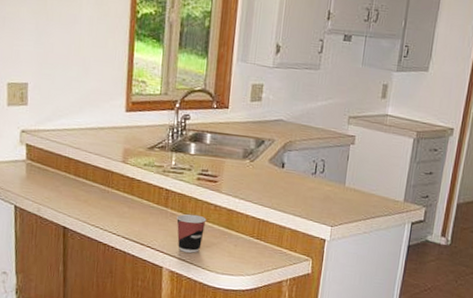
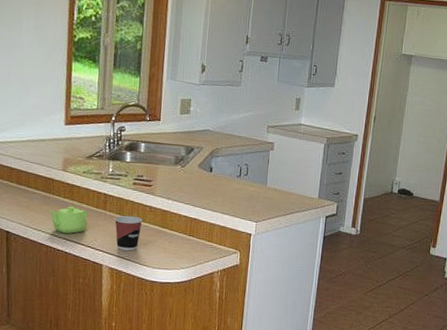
teapot: none [107,201,149,232] -> present [48,206,88,234]

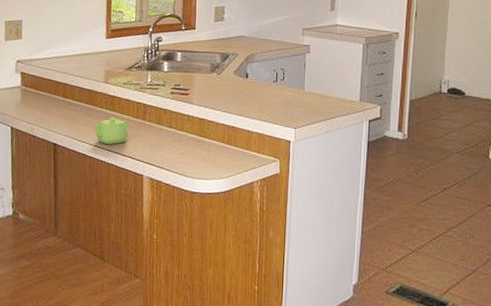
cup: present [115,215,143,251] -> none [154,125,181,161]

